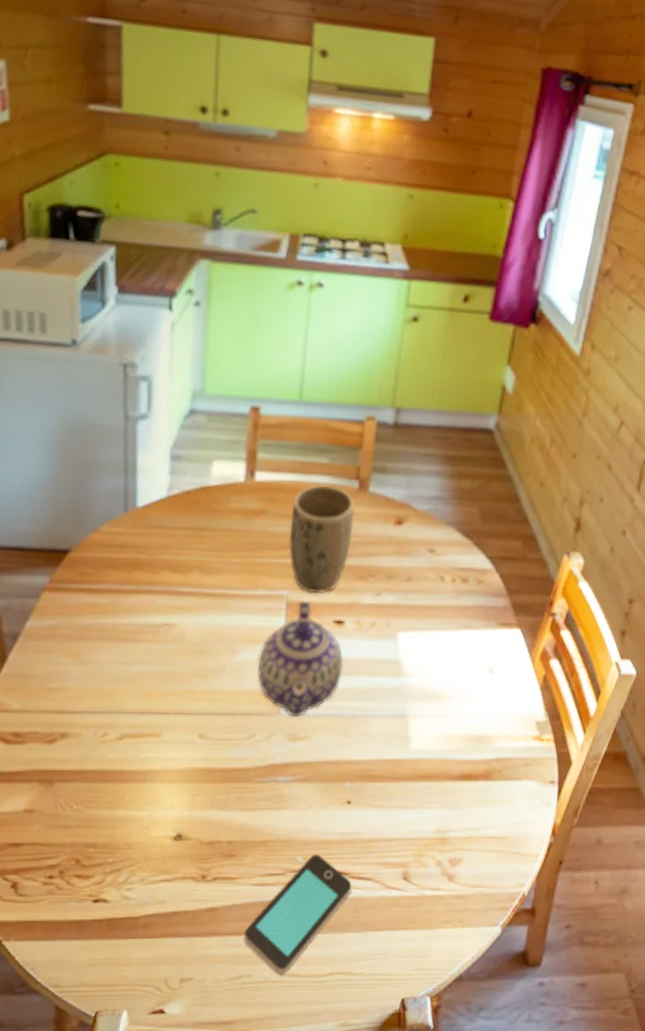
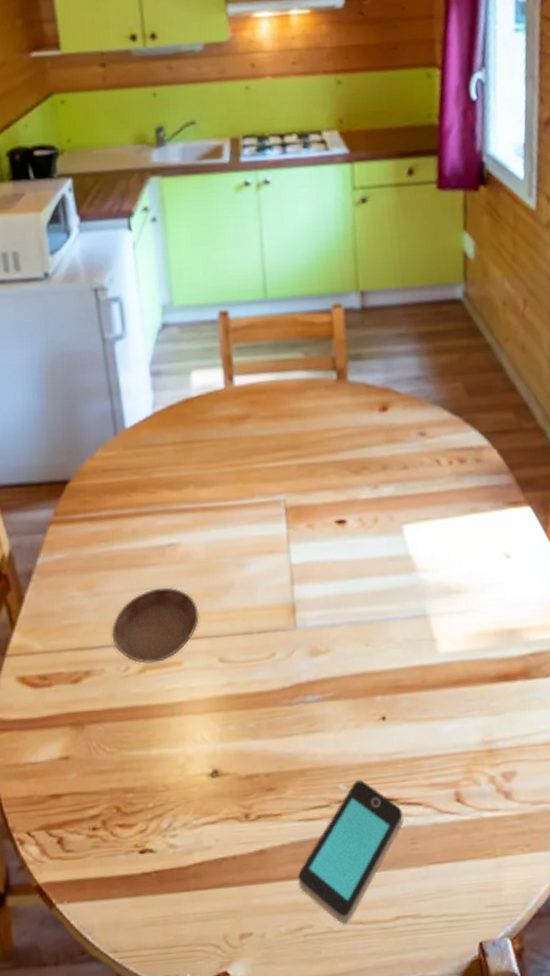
saucer: none [94,663,185,732] -> present [111,587,199,663]
teapot: present [257,600,344,718] -> none [265,503,353,631]
plant pot: present [288,485,355,593] -> none [275,380,340,494]

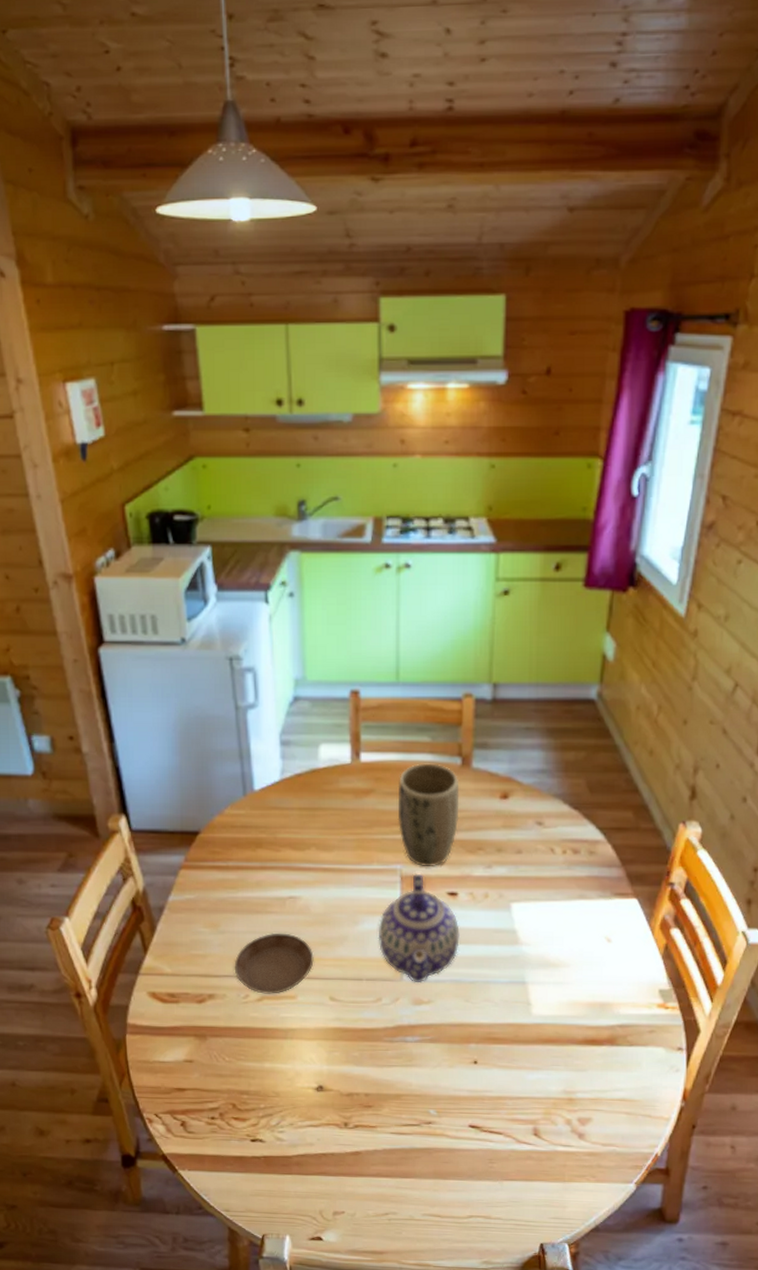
teapot: none [265,503,353,631] -> present [378,873,460,983]
plant pot: none [275,380,340,494] -> present [397,763,460,866]
smartphone: present [298,780,403,924] -> none [387,1108,484,1215]

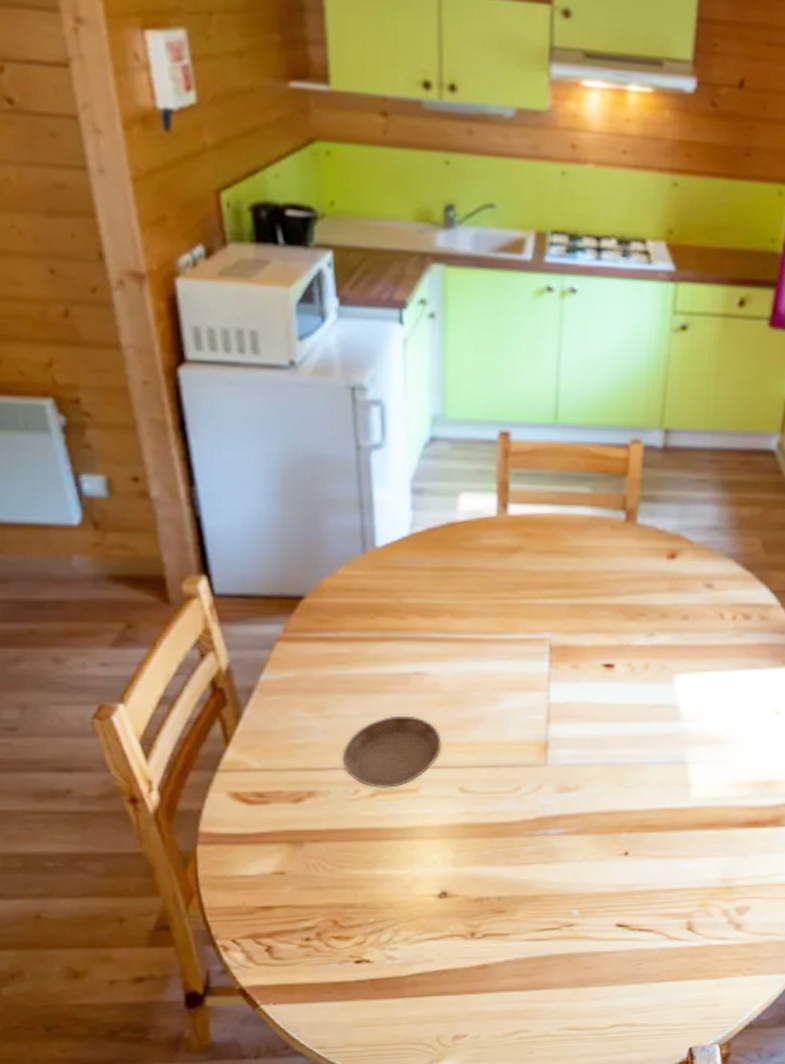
teapot: present [378,873,460,983] -> none [520,643,615,768]
plant pot: present [397,763,460,866] -> none [549,517,622,635]

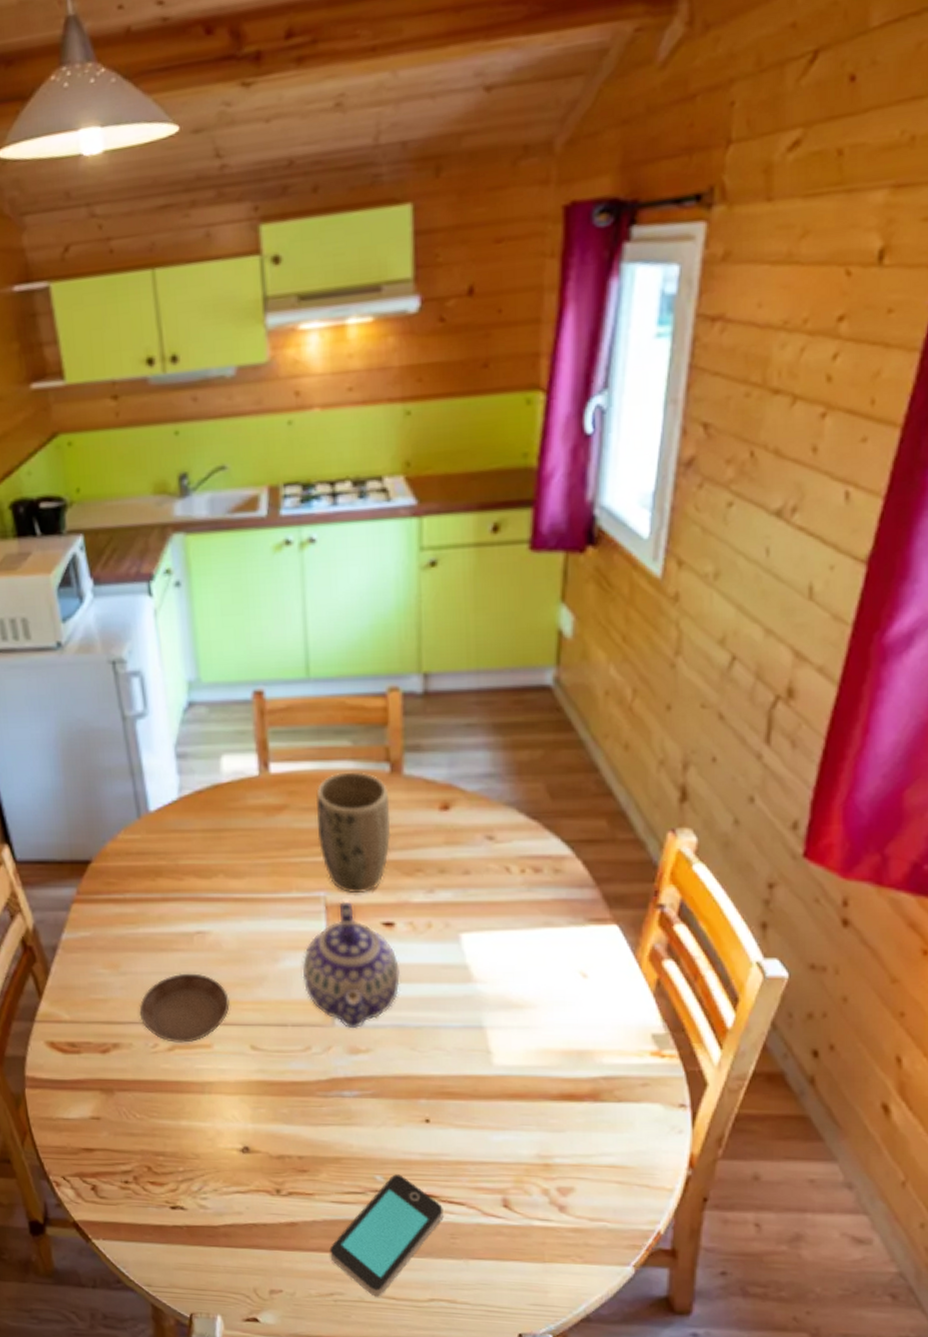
smartphone: none [519,907,633,1030] -> present [329,1174,444,1297]
teapot: none [520,643,615,768] -> present [301,901,400,1029]
plant pot: none [549,517,622,635] -> present [316,771,391,893]

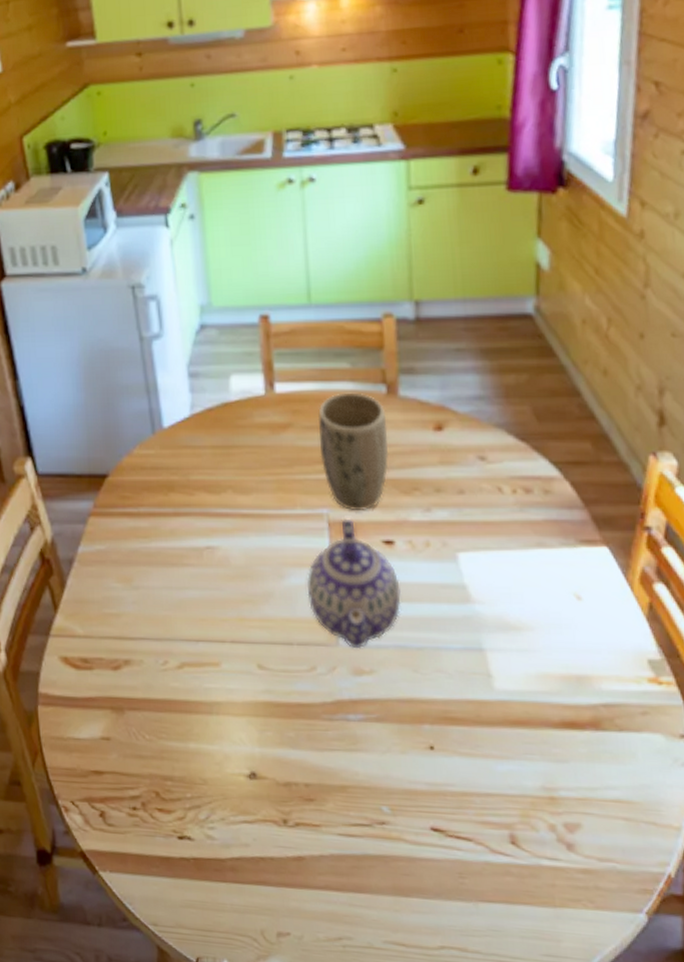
saucer: present [139,973,230,1043] -> none [150,588,237,661]
smartphone: present [329,1174,444,1297] -> none [337,805,451,943]

